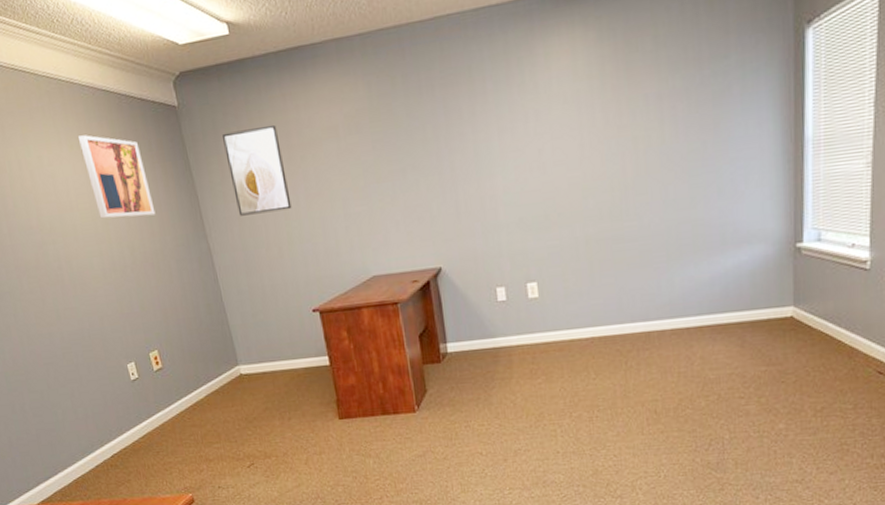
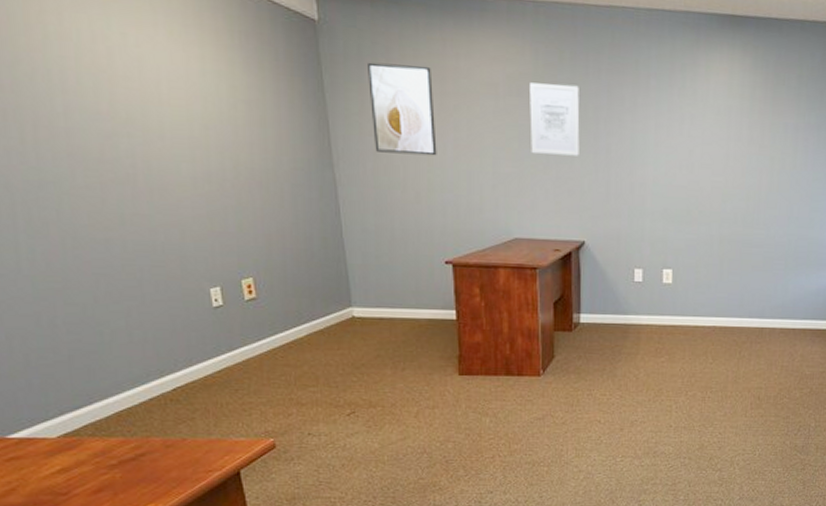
wall art: present [79,135,156,219] -> none [183,22,273,131]
wall art: none [367,108,424,187] -> present [530,82,580,156]

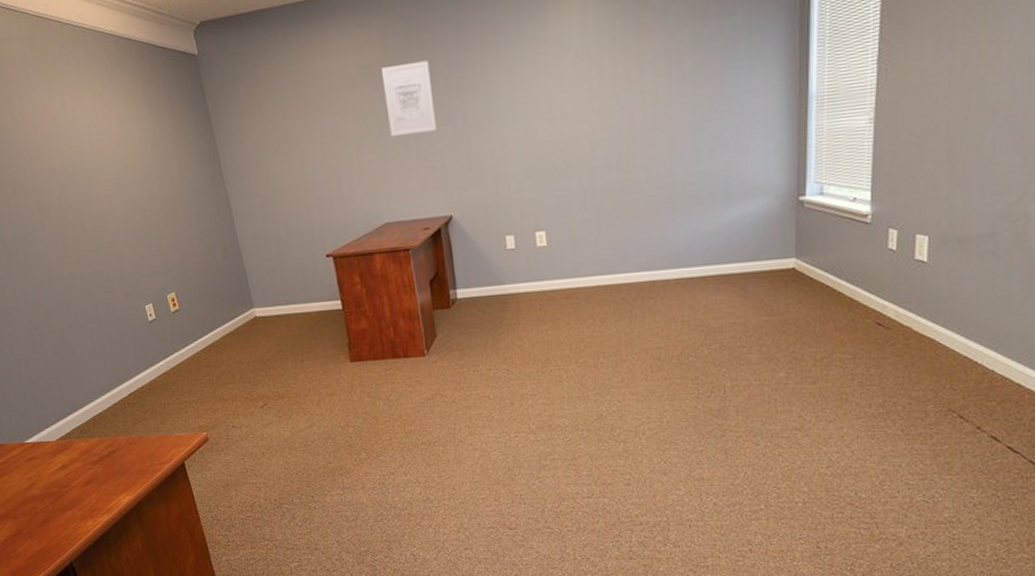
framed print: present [368,62,437,156] -> none [241,74,307,163]

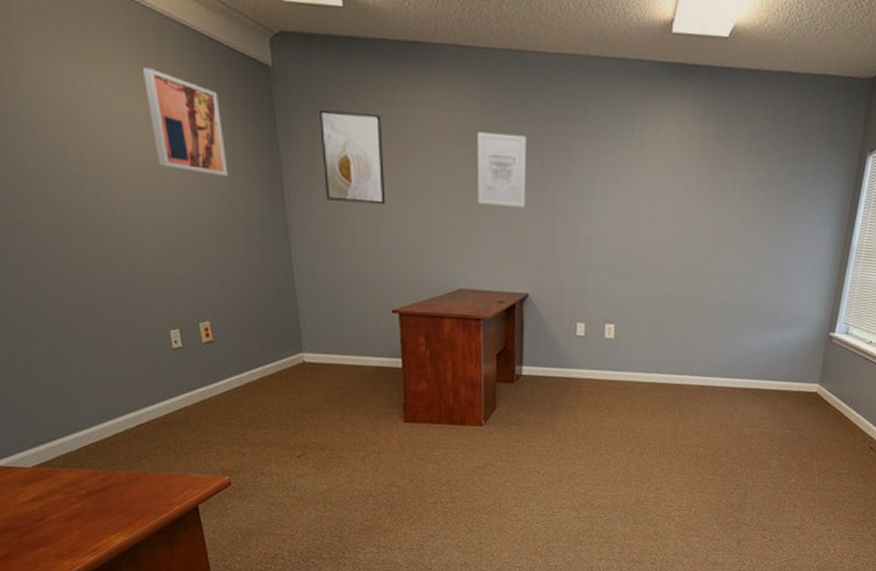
wall art: none [101,81,175,164] -> present [143,68,229,177]
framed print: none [241,74,307,163] -> present [320,109,386,205]

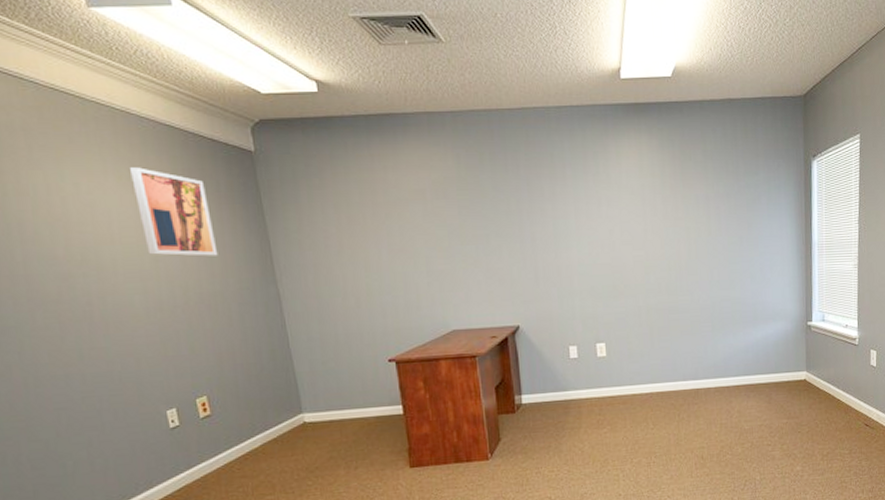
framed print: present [320,109,386,205] -> none [303,181,373,264]
wall art: present [477,132,527,208] -> none [454,182,506,249]

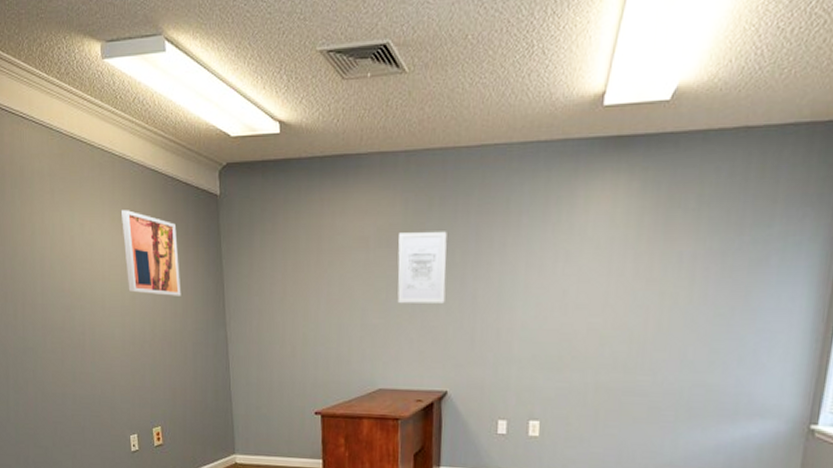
wall art: none [454,182,506,249] -> present [397,231,447,304]

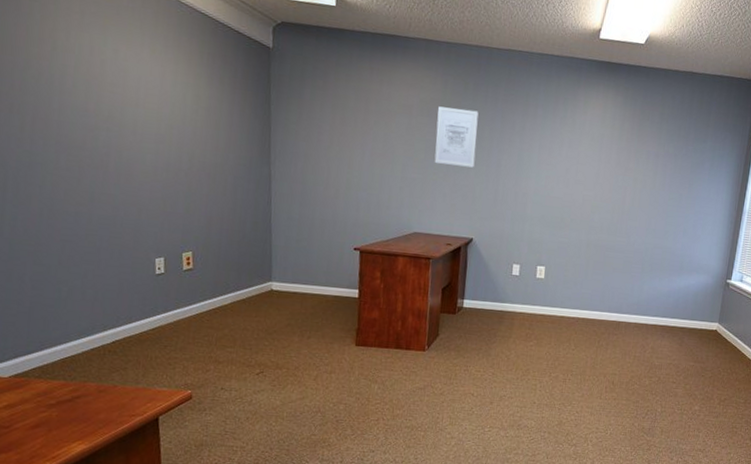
wall art: present [122,210,181,296] -> none [163,44,225,133]

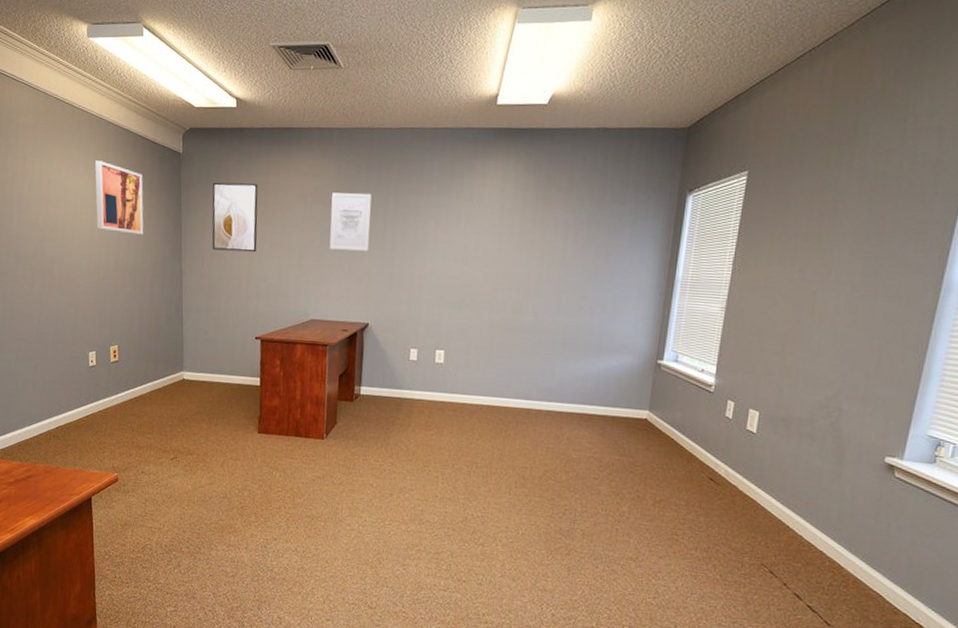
wall art: none [163,44,225,133] -> present [95,160,144,235]
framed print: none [306,83,359,161] -> present [212,182,258,253]

